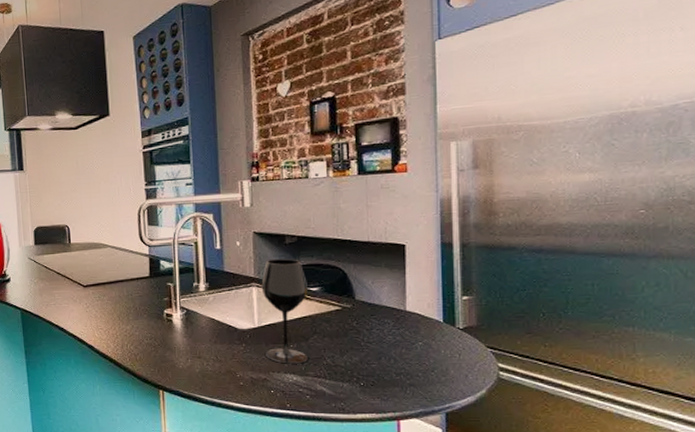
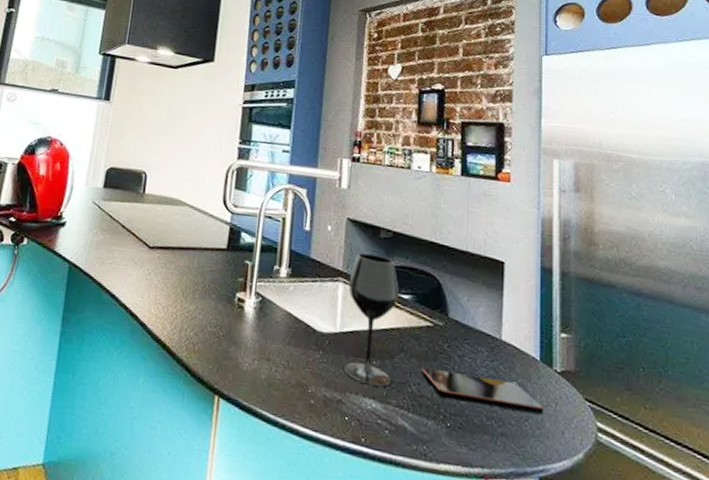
phone: none [335,342,448,365] -> present [422,368,544,414]

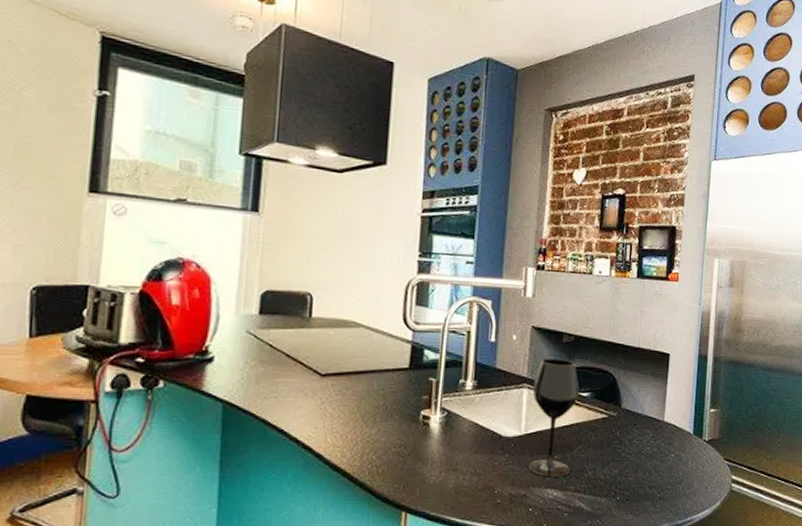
phone: present [422,368,544,414] -> none [597,454,694,478]

